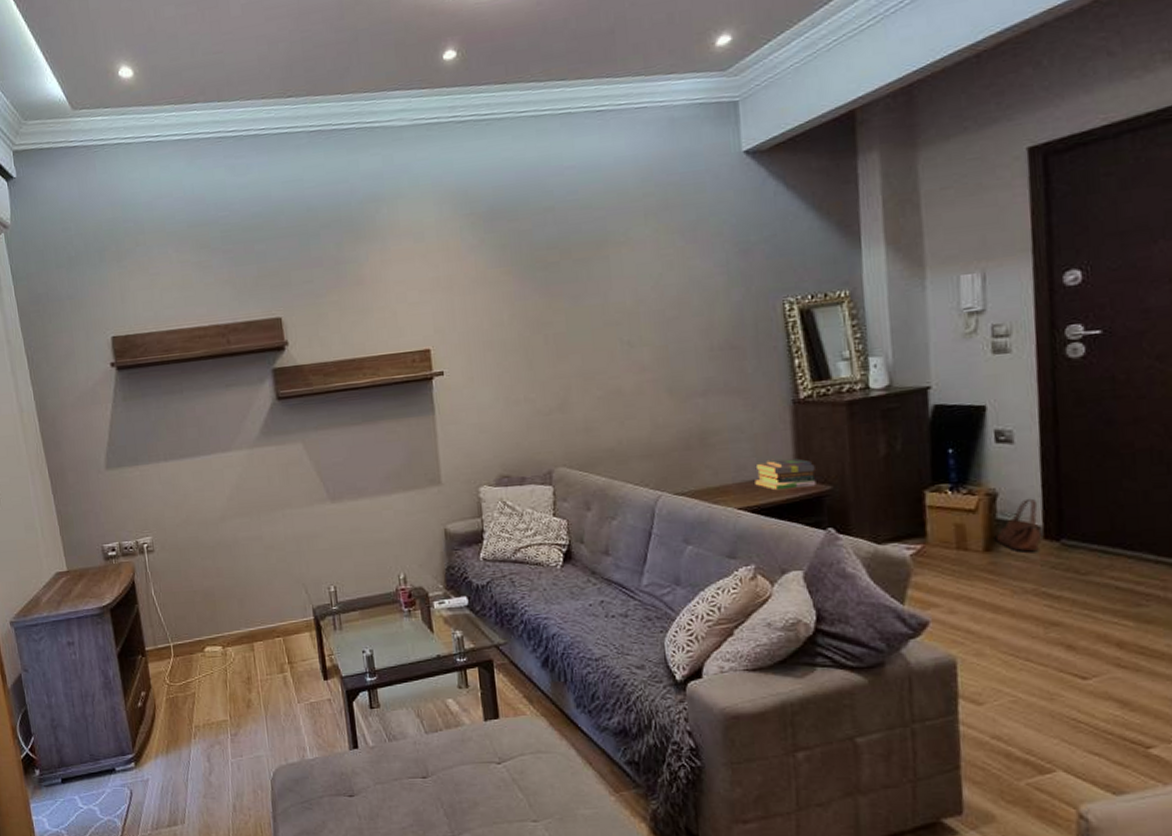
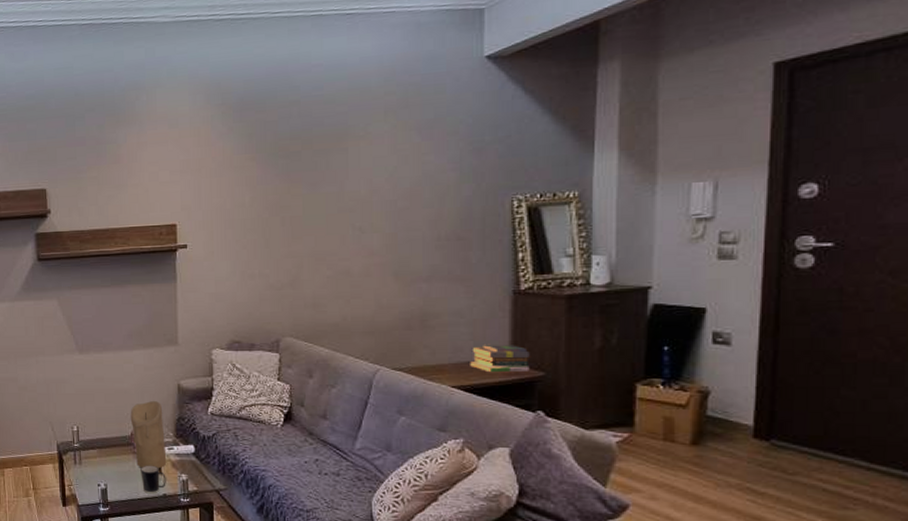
candle: none [393,550,438,628] -> present [130,401,167,469]
mug: none [409,623,439,657] -> present [140,465,166,494]
handbag: present [995,498,1042,552] -> none [703,398,751,449]

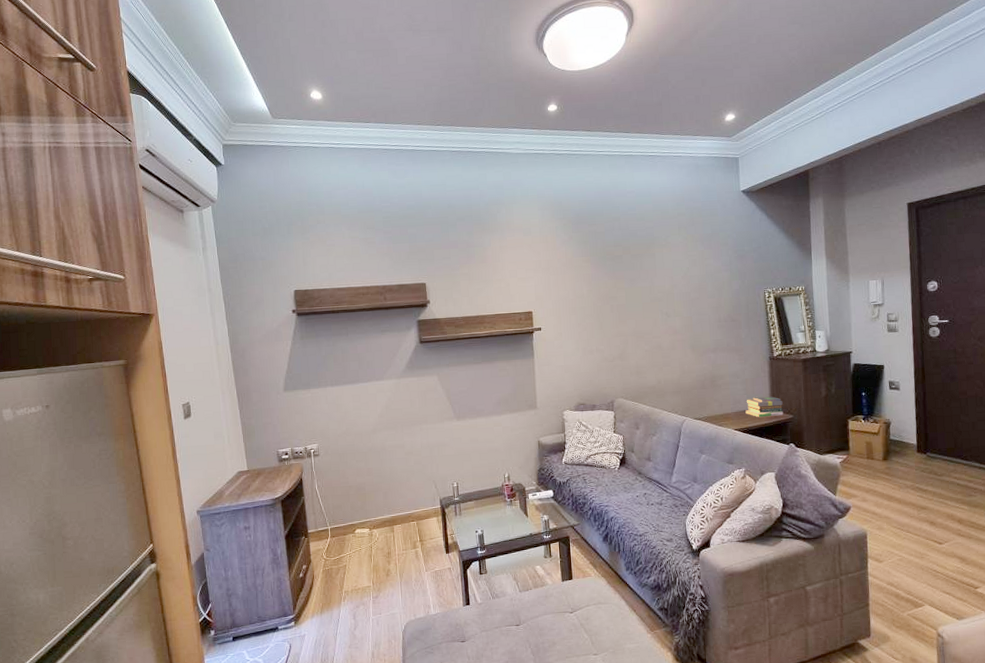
candle: present [130,401,167,469] -> none [500,456,532,514]
mug: present [140,465,166,494] -> none [510,510,532,535]

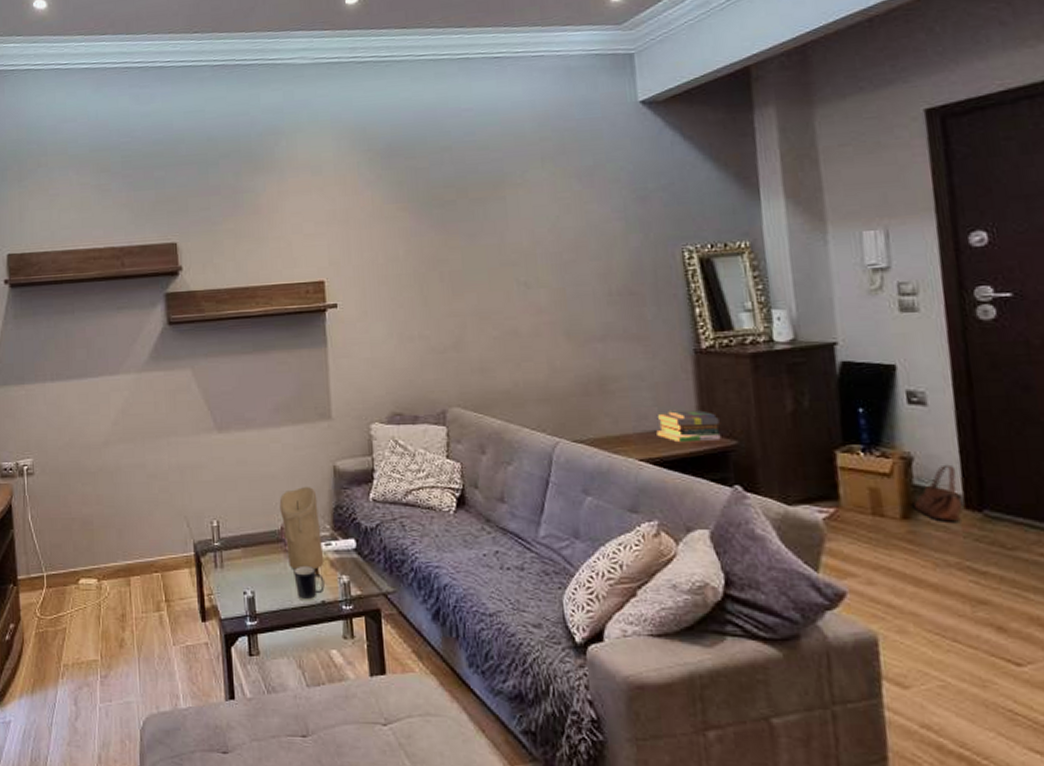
candle: none [500,456,532,514] -> present [279,487,324,570]
mug: none [510,510,532,535] -> present [293,565,325,602]
handbag: none [889,426,916,461] -> present [913,464,963,522]

